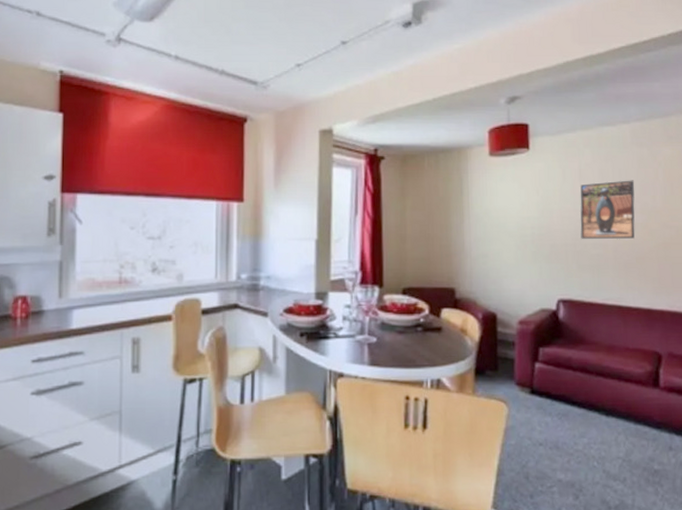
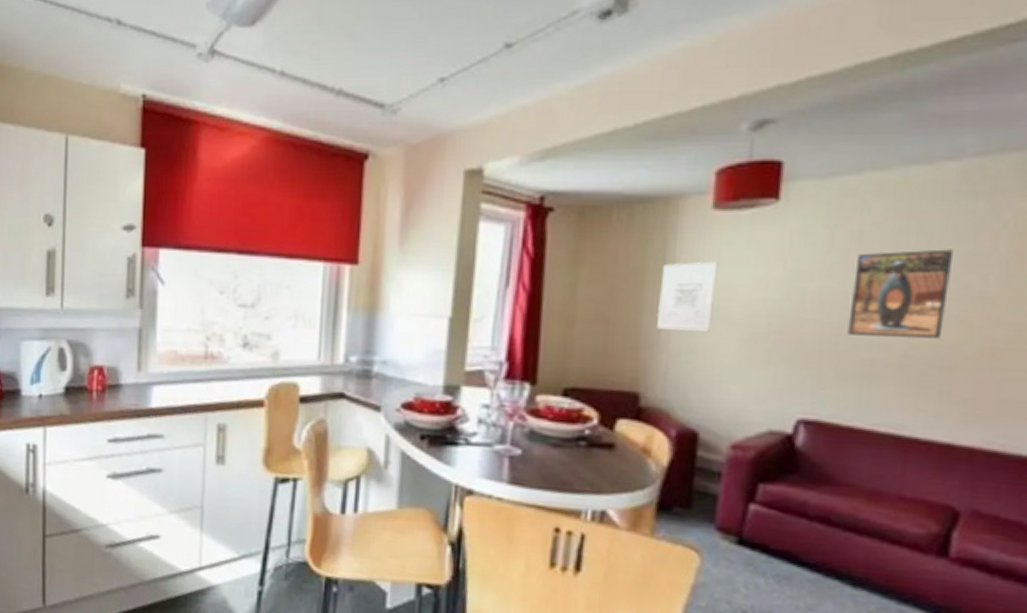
wall art: none [460,192,497,241] -> present [656,261,718,331]

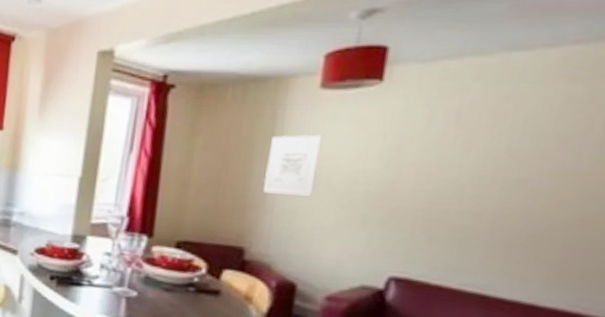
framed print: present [847,249,954,339] -> none [441,128,550,210]

